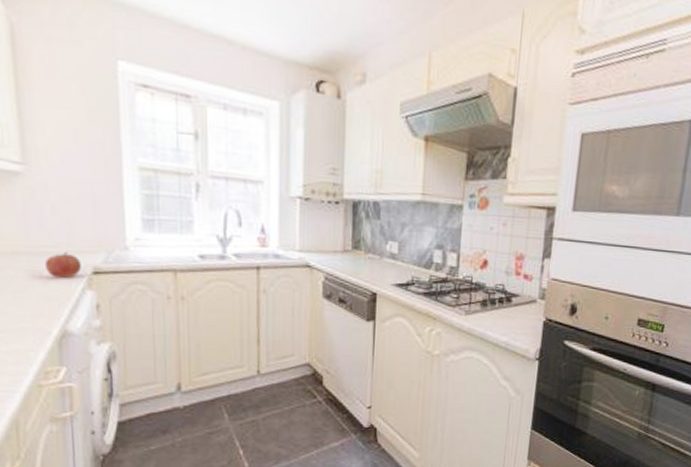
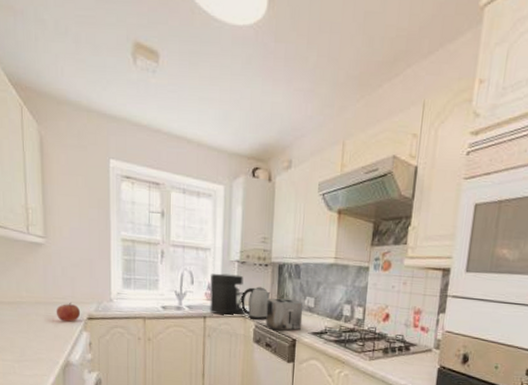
coffee maker: none [263,212,314,266] -> present [209,273,247,316]
kettle: none [306,229,344,271] -> present [241,286,271,320]
toaster: none [338,242,385,284] -> present [266,298,303,331]

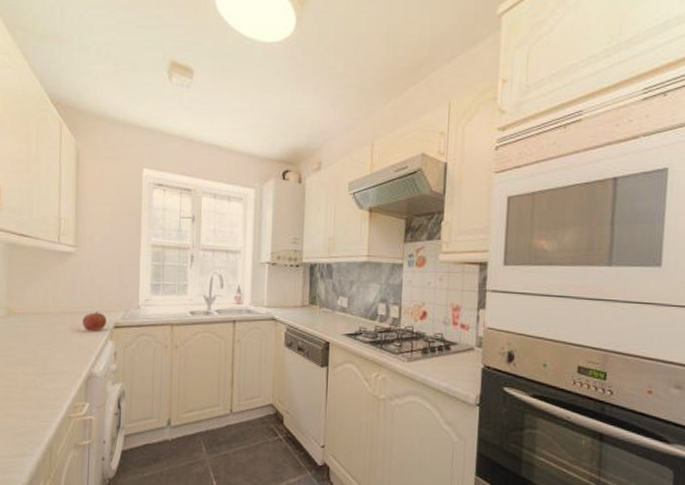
coffee maker: present [209,273,247,316] -> none [239,275,278,319]
kettle: present [241,286,271,320] -> none [272,288,303,323]
toaster: present [266,298,303,331] -> none [297,299,336,334]

